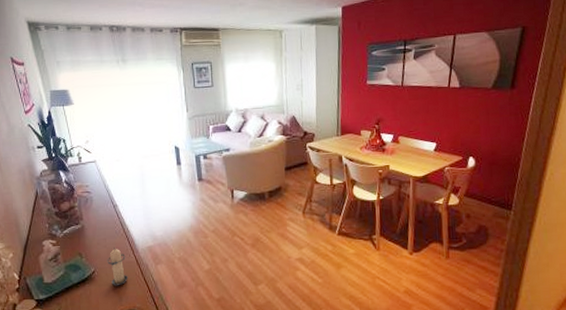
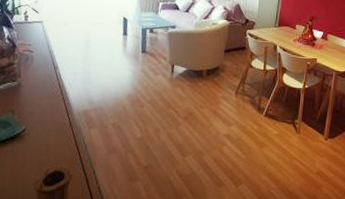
candle: present [107,248,129,286] -> none [39,108,60,146]

